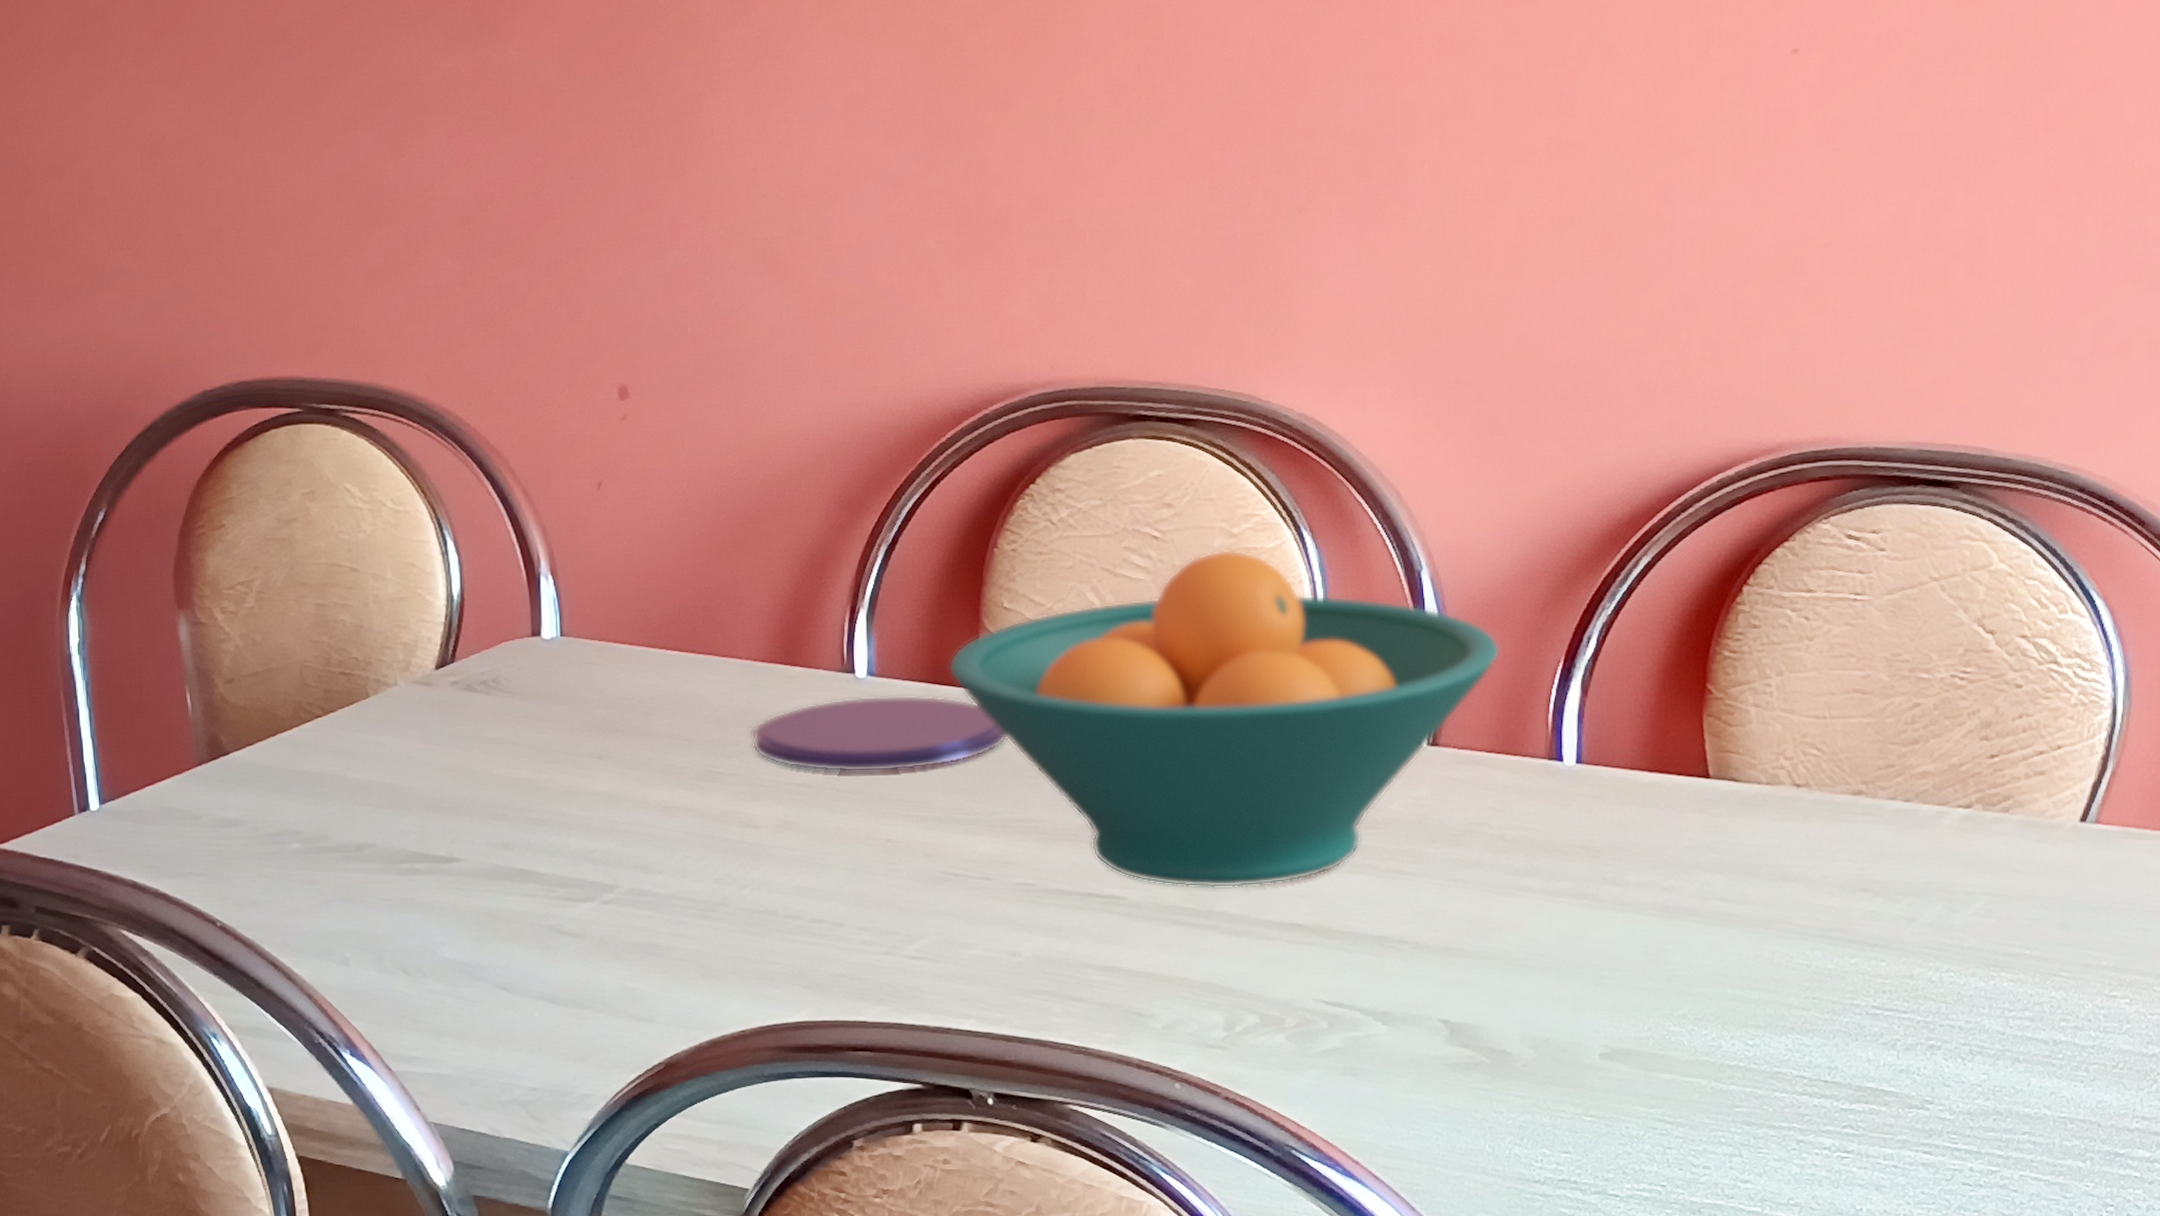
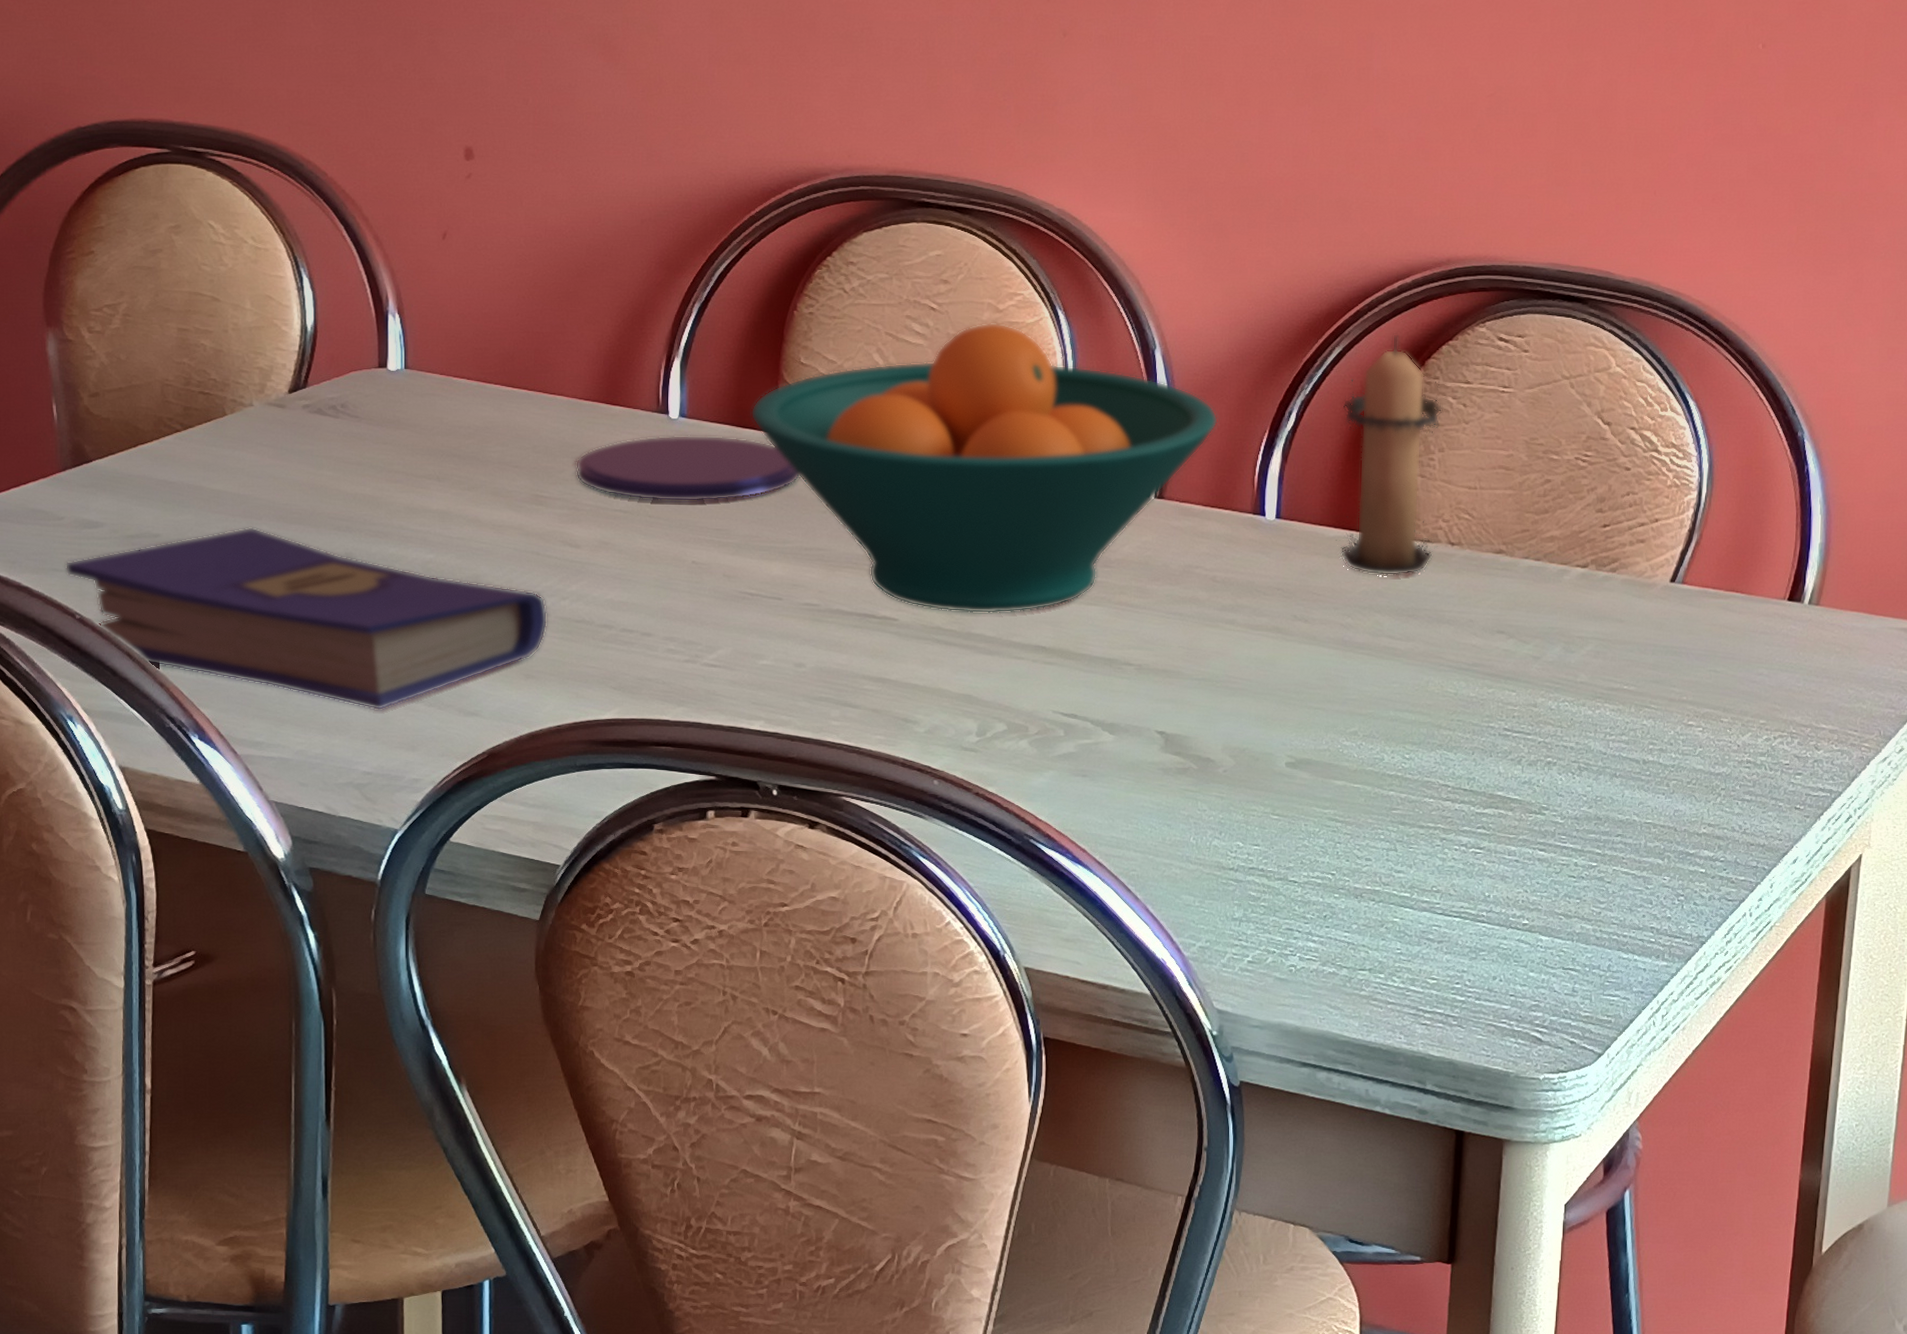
hardcover book: none [204,818,727,1019] -> present [65,526,548,711]
candle: none [1652,539,1780,827] -> present [1336,335,1443,576]

